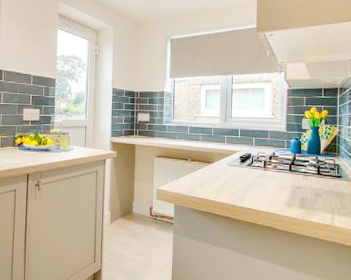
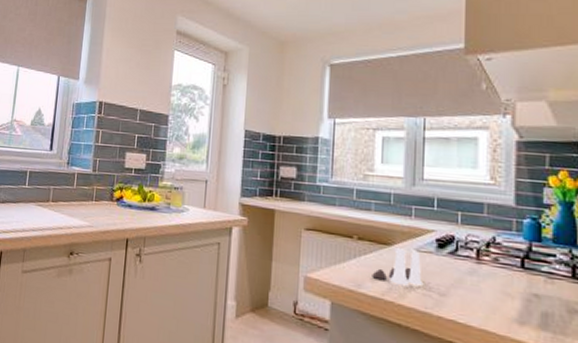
salt and pepper shaker set: none [200,165,233,189] -> present [372,248,424,286]

